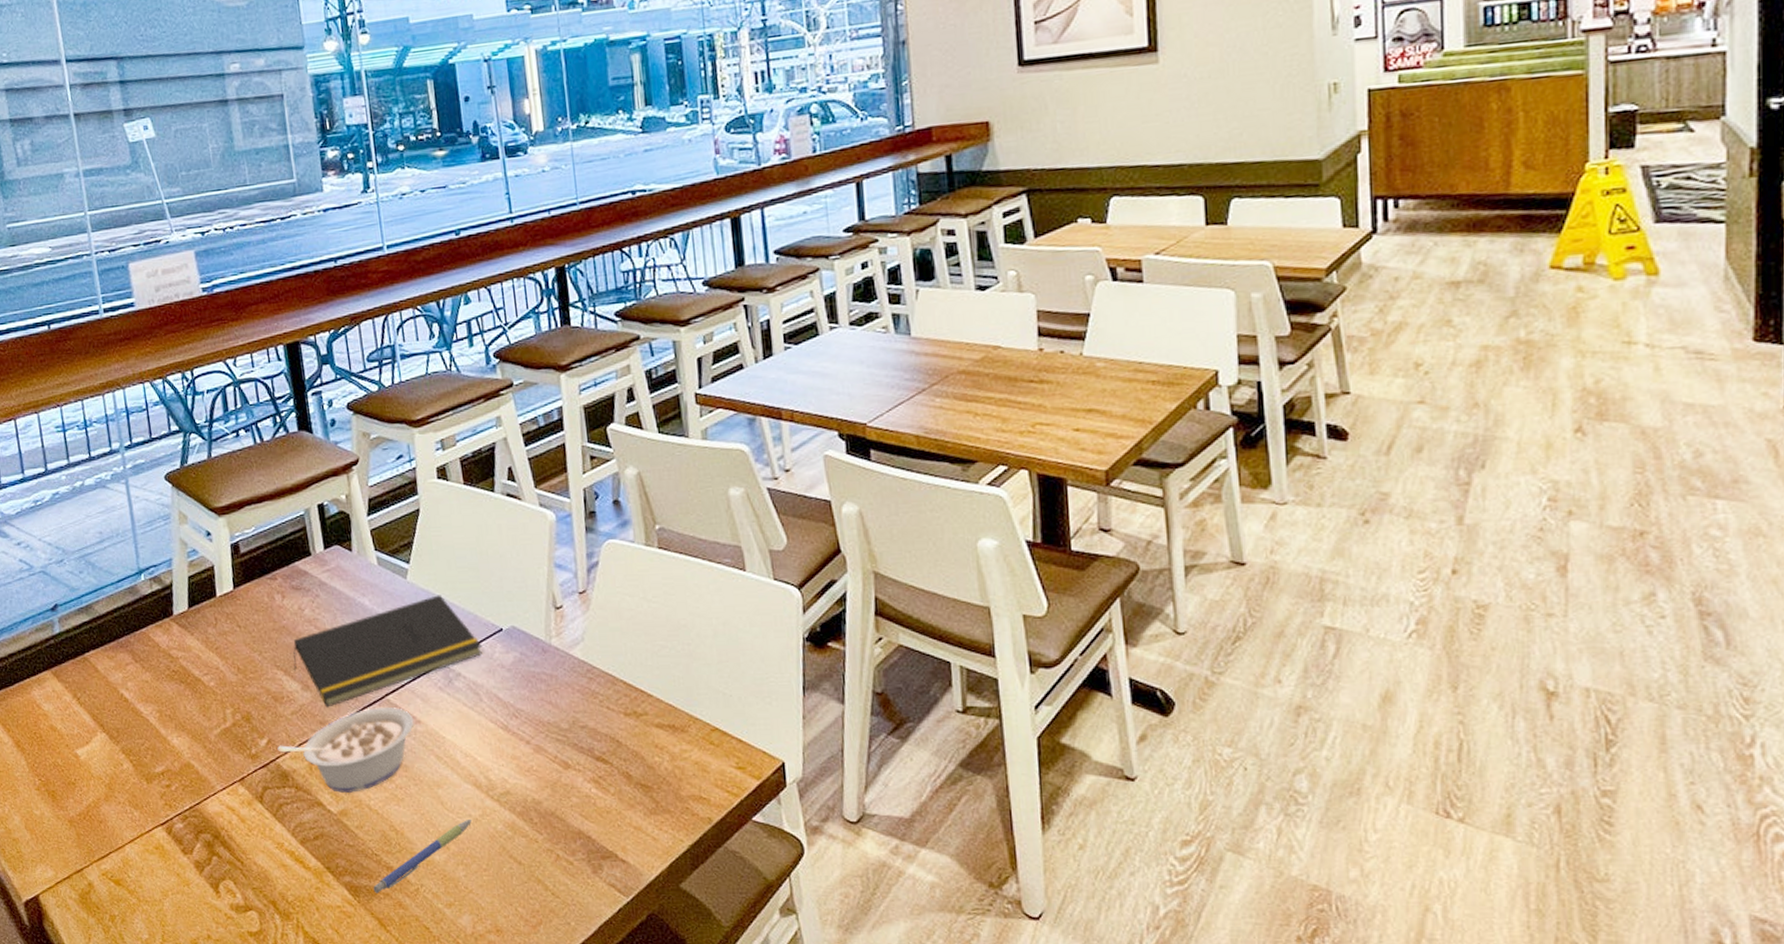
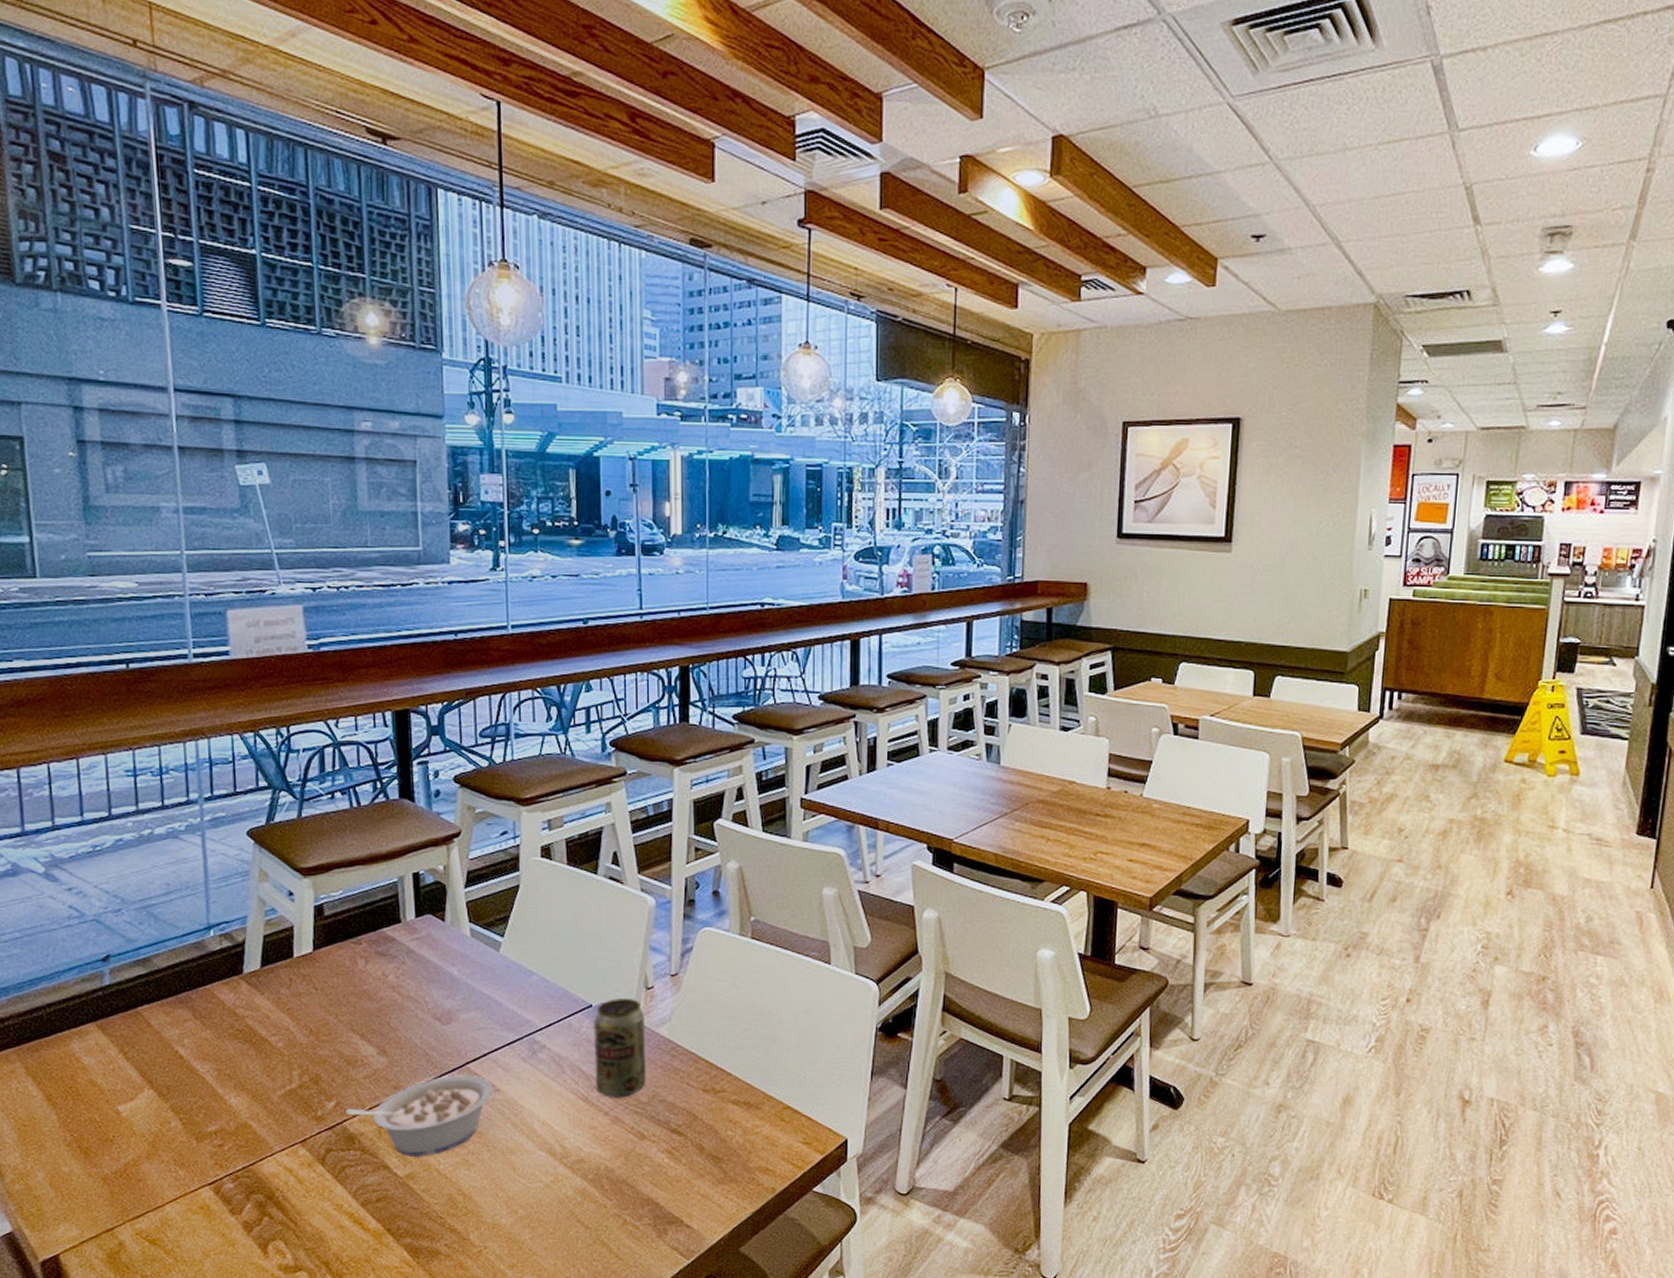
notepad: present [293,595,483,708] -> none [370,969,571,1073]
pen: present [373,819,473,893] -> none [434,1184,543,1255]
beverage can: none [504,619,565,725] -> present [592,998,647,1098]

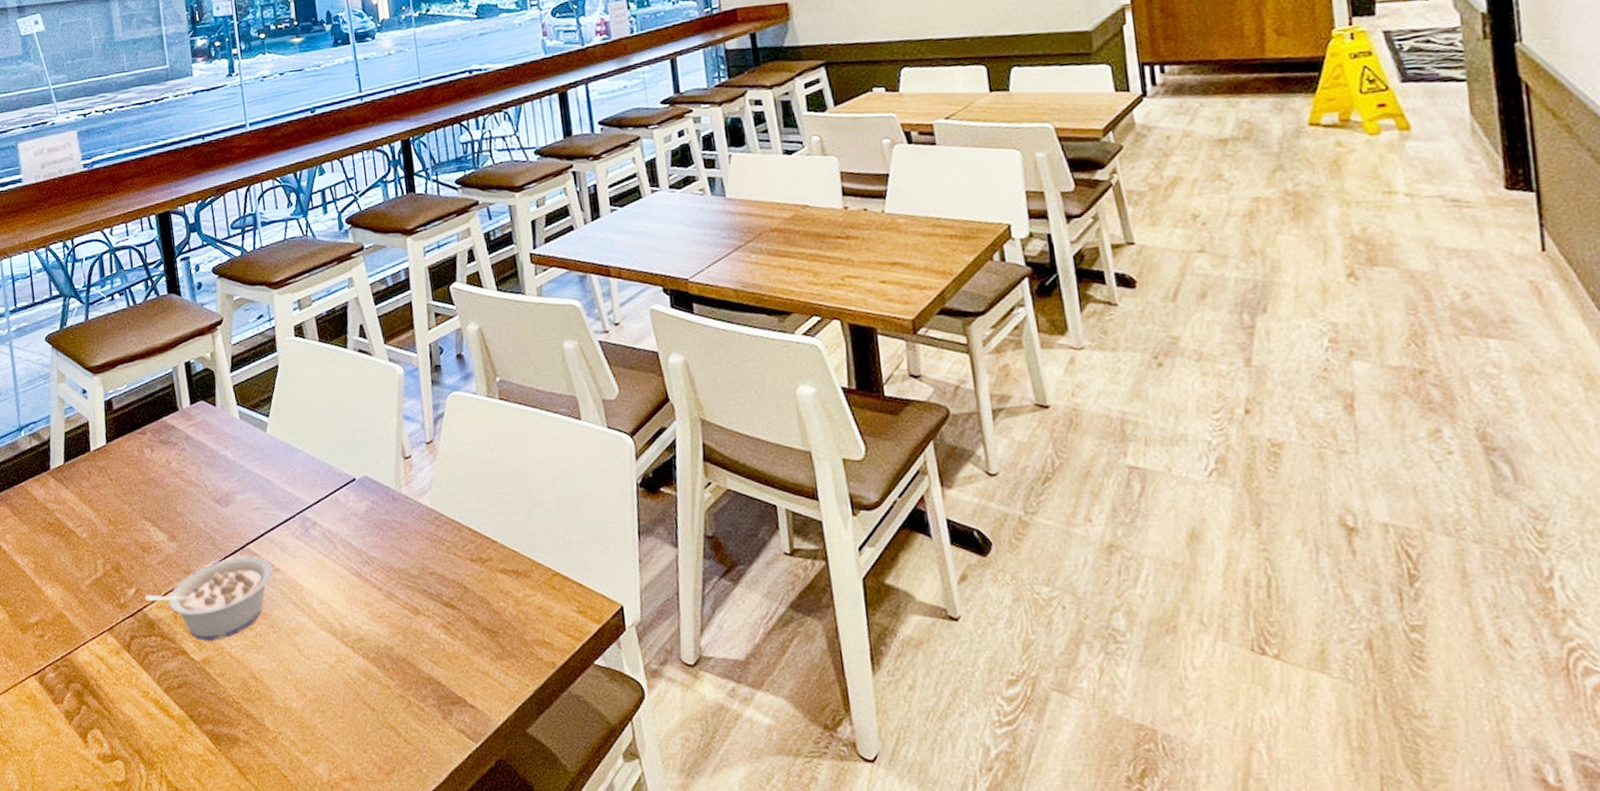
beverage can: present [592,998,647,1098] -> none [357,469,415,572]

